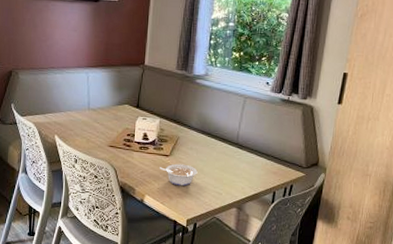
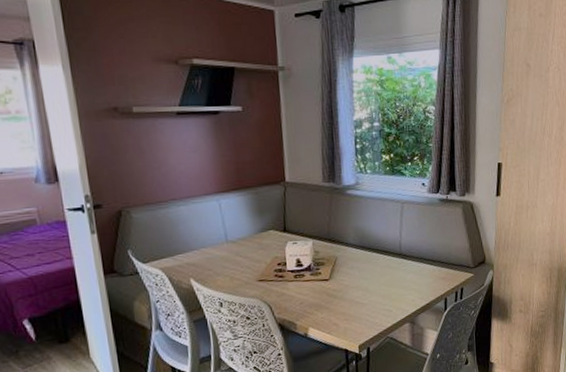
legume: present [159,163,198,186] -> none [320,286,363,311]

